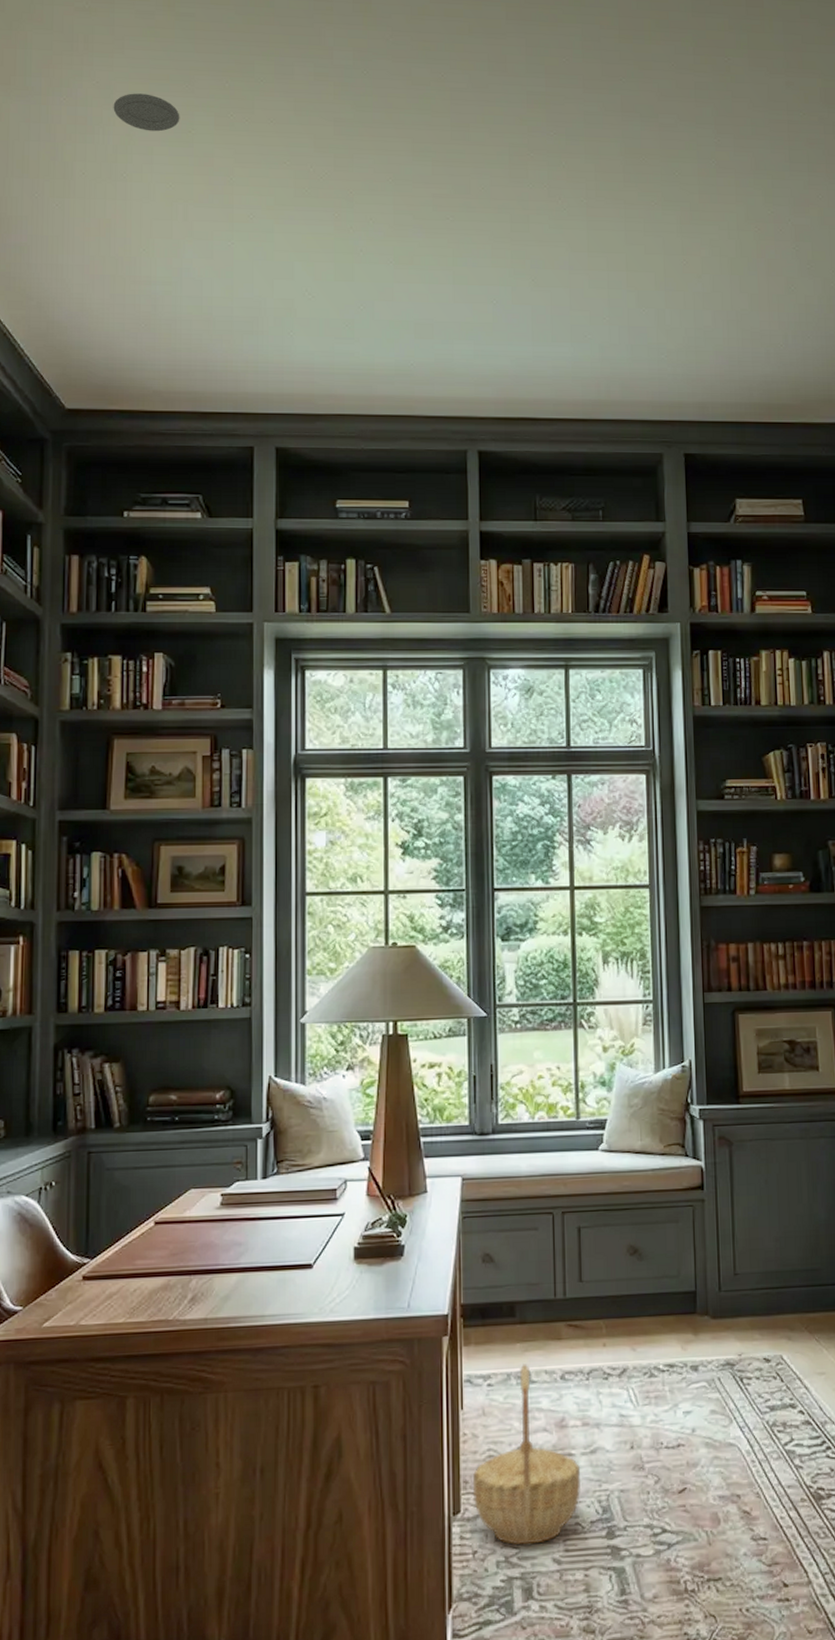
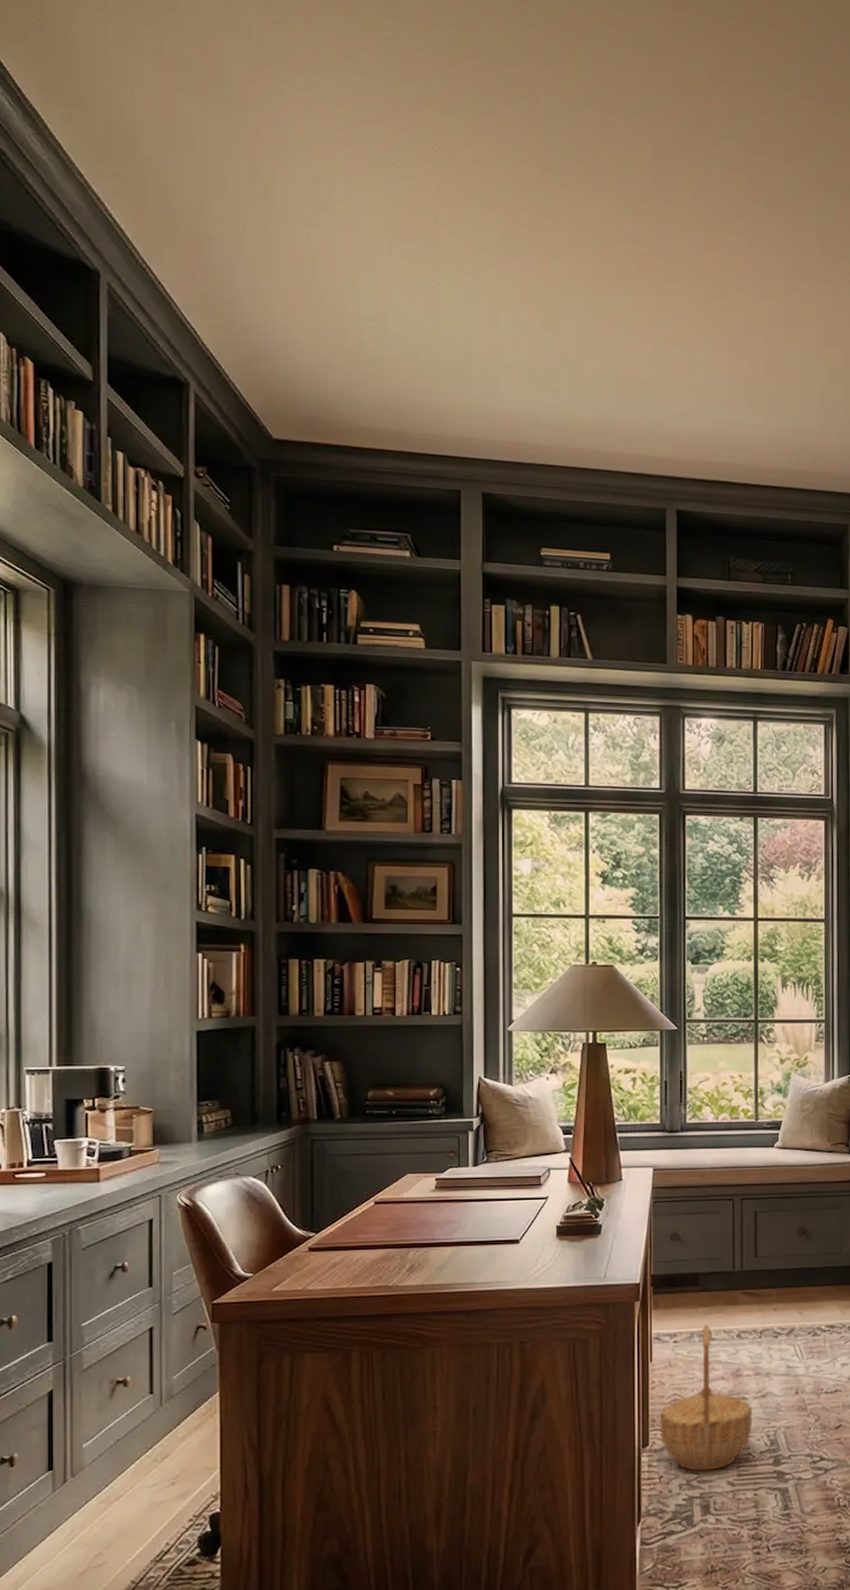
recessed light: present [113,93,180,132] -> none [314,117,384,161]

